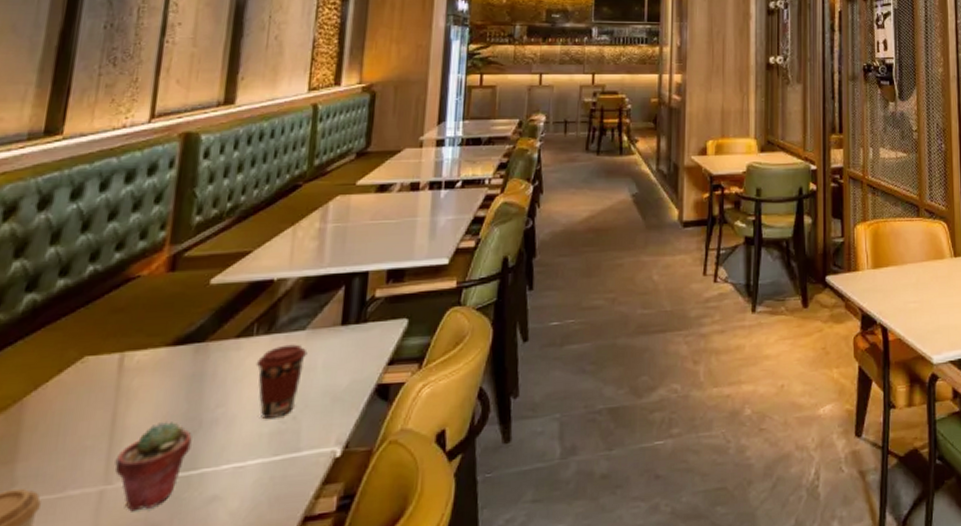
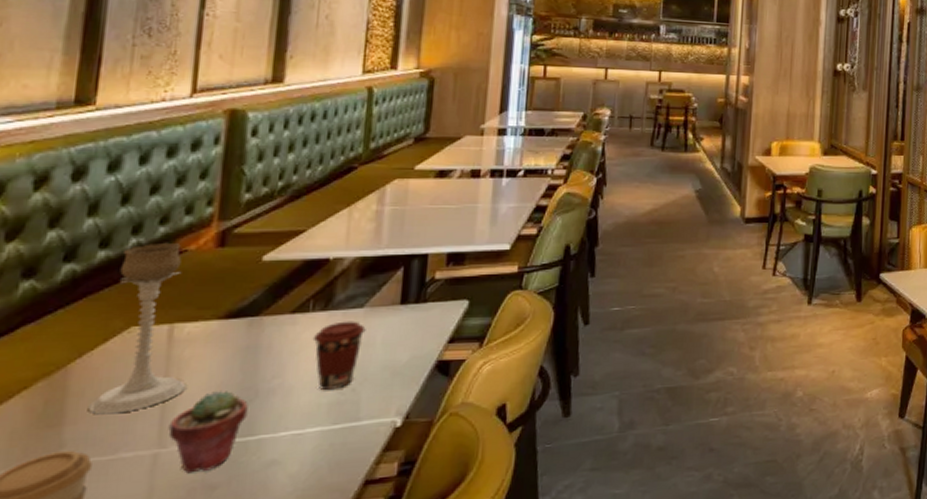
candle holder: none [41,268,135,450] -> present [89,242,186,415]

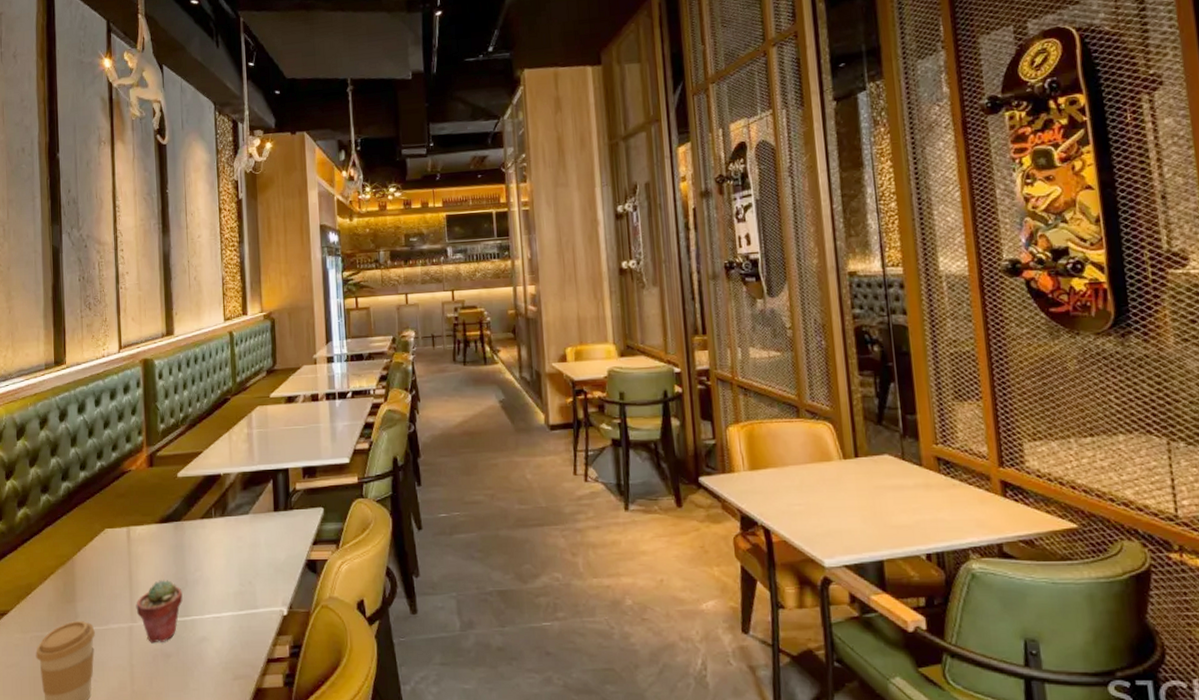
candle holder: present [89,242,186,415] -> none [89,464,143,595]
coffee cup: present [312,321,366,391] -> none [217,525,253,583]

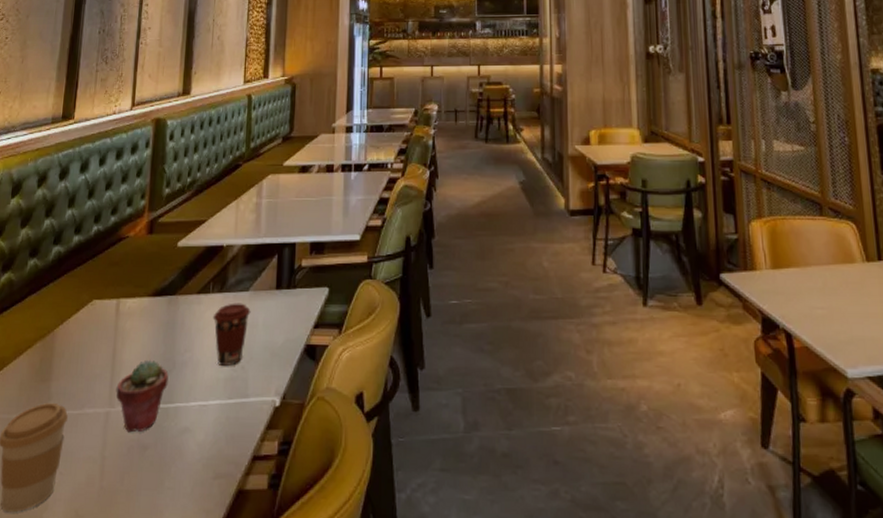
coffee cup: none [217,525,253,583] -> present [212,303,251,367]

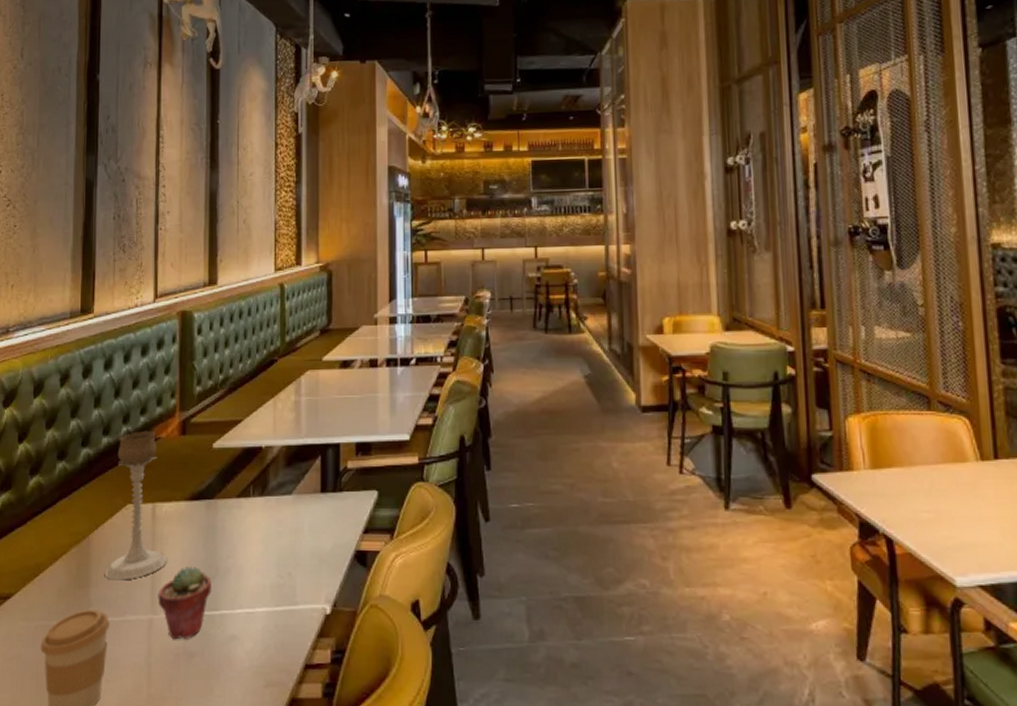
candle holder: none [67,229,128,374] -> present [105,430,167,581]
coffee cup: present [212,303,251,367] -> none [255,507,295,573]

